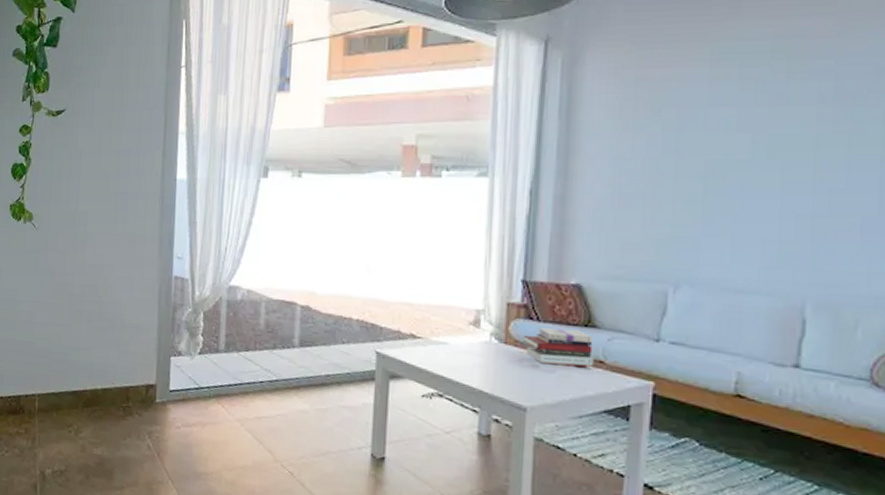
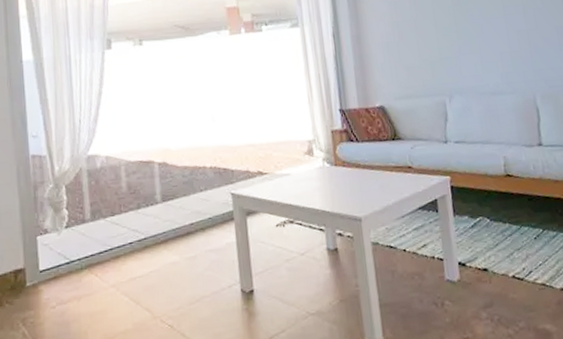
books: present [522,328,594,368] -> none [348,144,405,178]

